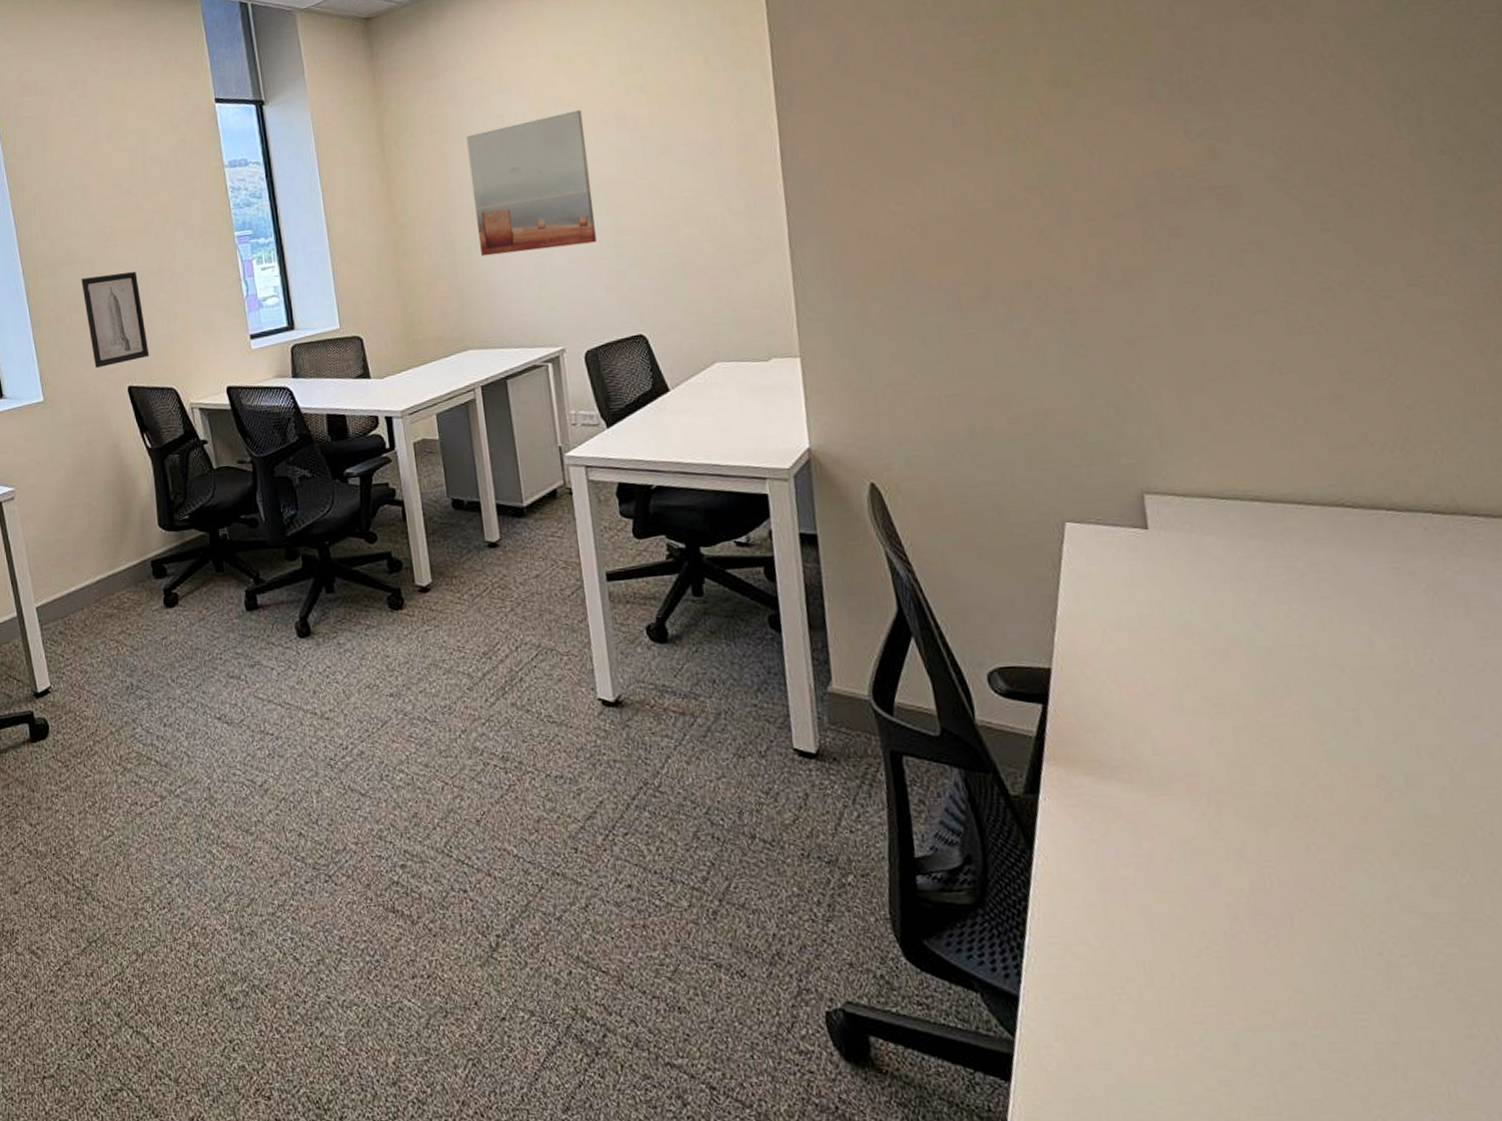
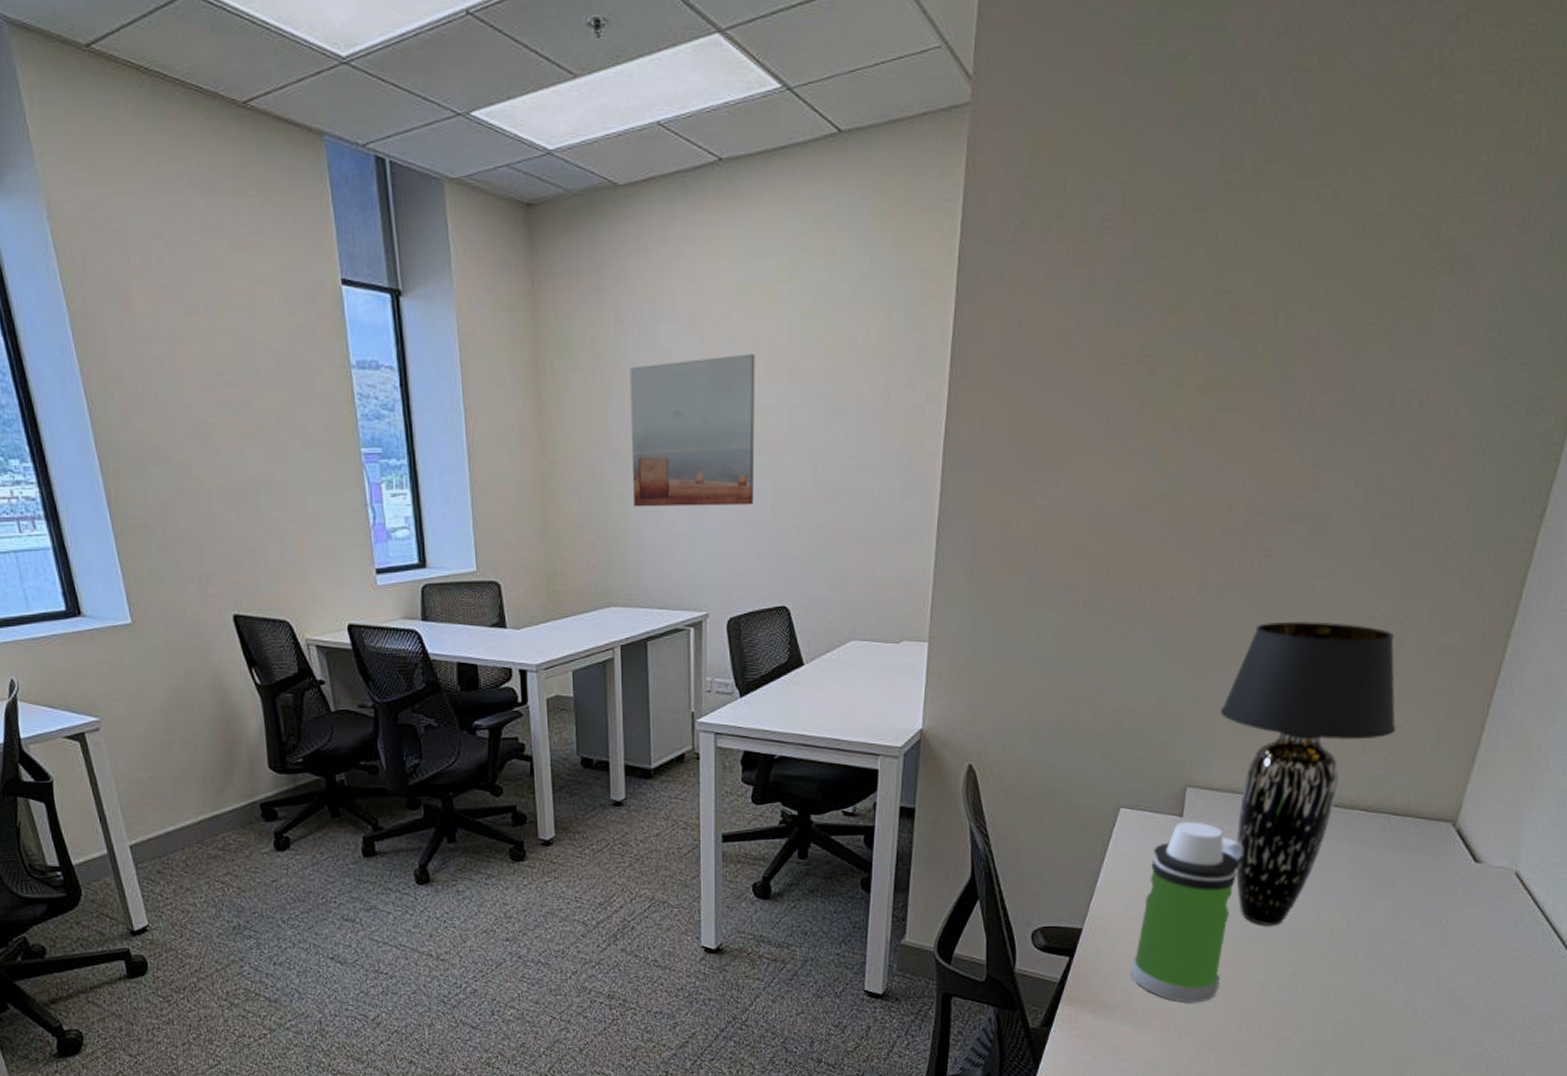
wall art: present [81,272,150,369] -> none [175,482,259,592]
water bottle: none [1120,534,1256,762] -> present [1131,822,1244,1003]
table lamp: none [1162,297,1404,660] -> present [1219,621,1396,926]

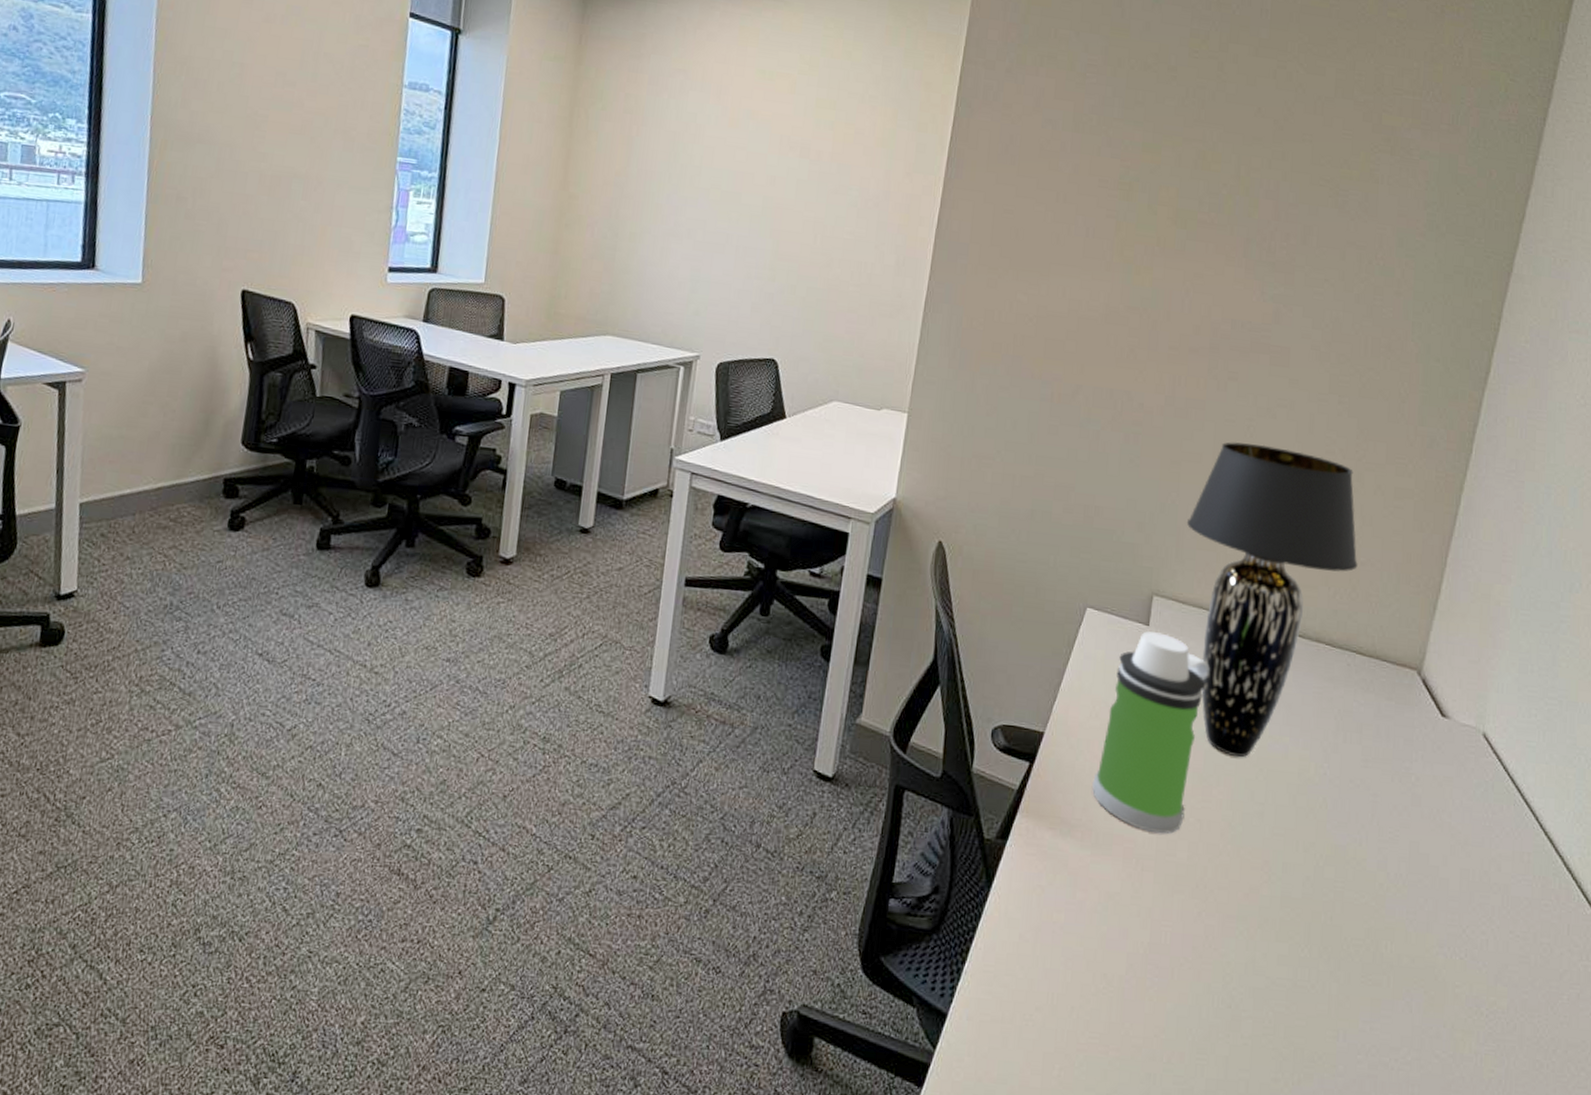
wall art: present [629,354,756,507] -> none [643,123,772,261]

